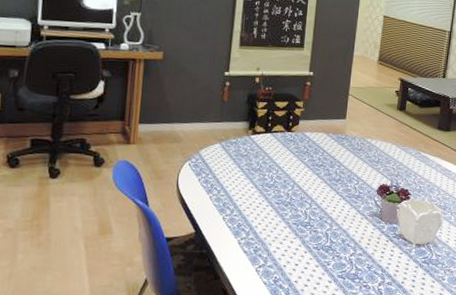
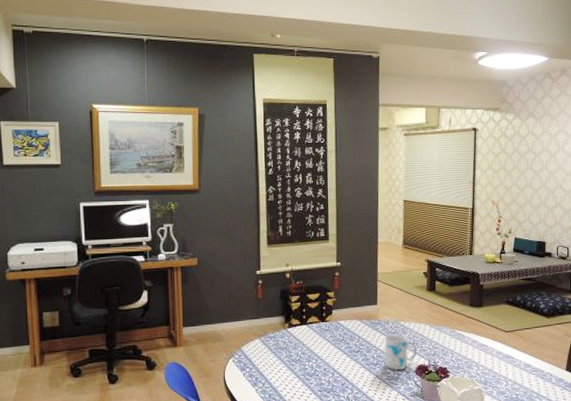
mug: none [346,152,381,188] -> present [384,335,417,370]

